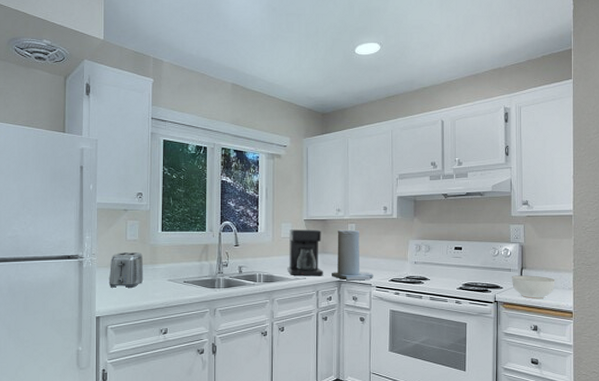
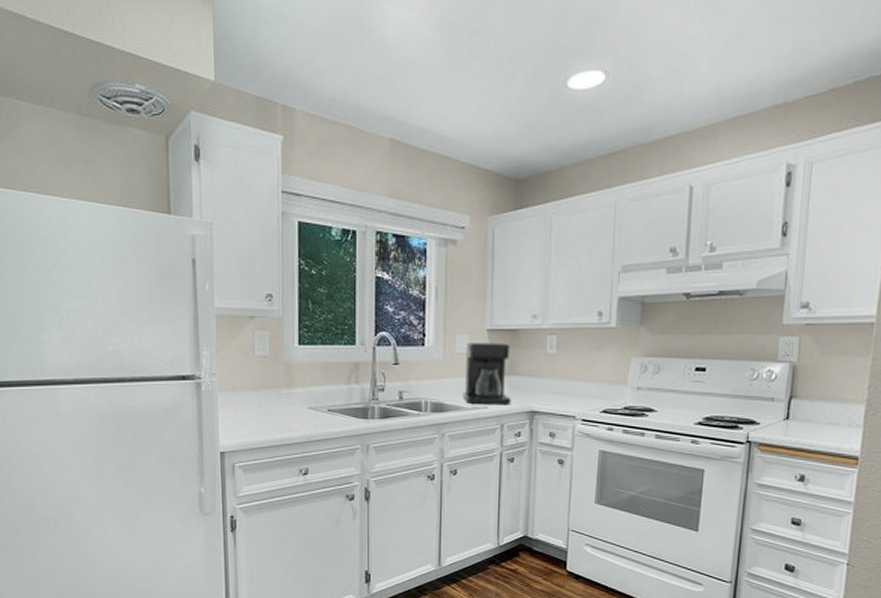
toaster: present [108,252,144,288] -> none [233,372,277,417]
paper towel: present [332,229,374,281] -> none [522,343,580,411]
bowl: present [511,275,555,299] -> none [773,407,838,440]

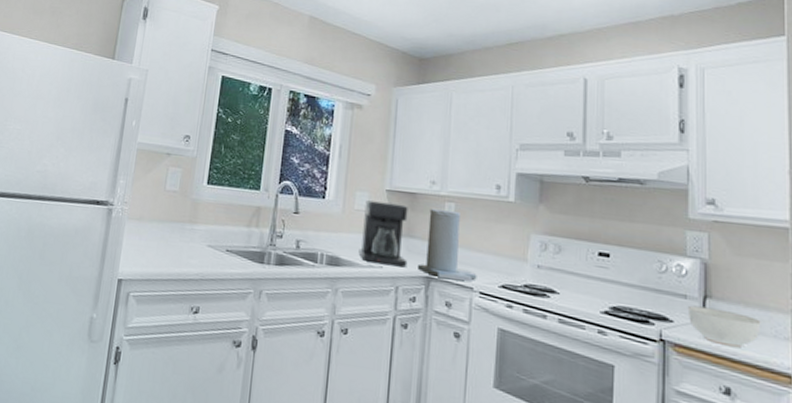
paper towel: none [522,343,580,411] -> present [418,208,477,283]
bowl: none [773,407,838,440] -> present [687,305,761,348]

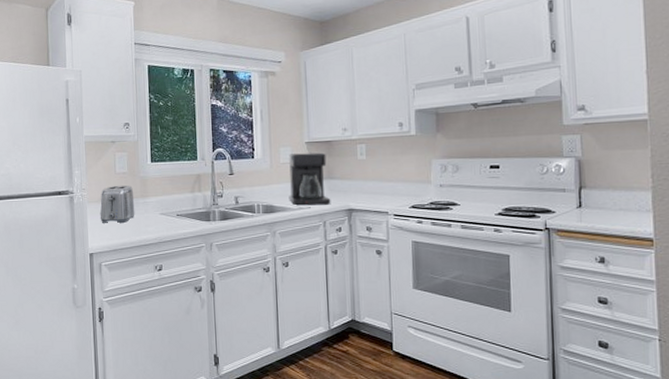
toaster: none [137,204,181,249] -> present [100,186,135,223]
paper towel: present [418,208,477,283] -> none [340,150,391,209]
bowl: present [687,305,761,348] -> none [566,196,627,225]

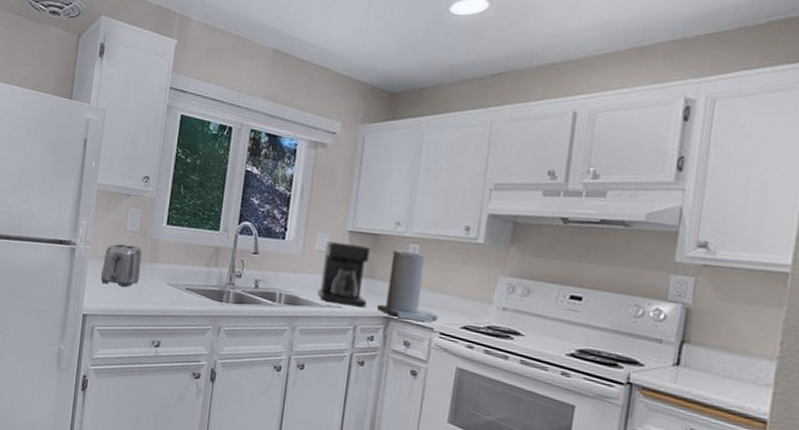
paper towel: none [340,150,391,209] -> present [377,249,439,323]

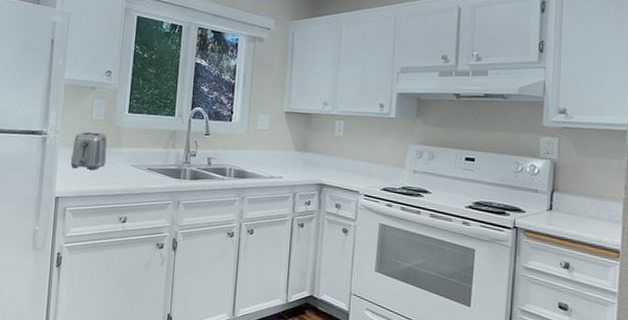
coffee maker: present [317,241,371,308] -> none [261,121,304,177]
paper towel: present [377,249,439,323] -> none [312,126,363,187]

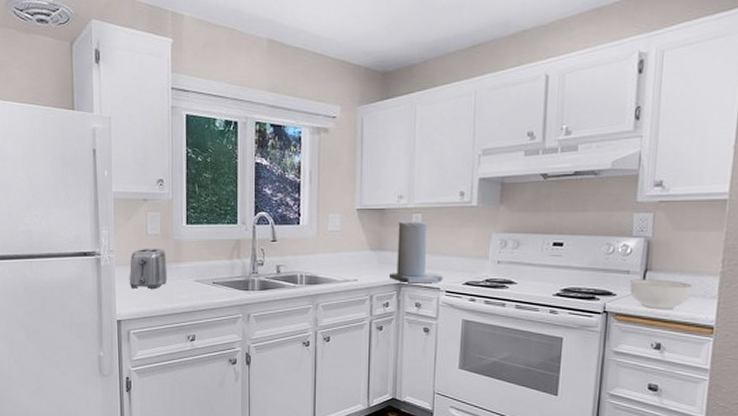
paper towel: none [312,126,363,187] -> present [390,220,443,284]
bowl: none [537,198,598,231] -> present [629,279,693,310]

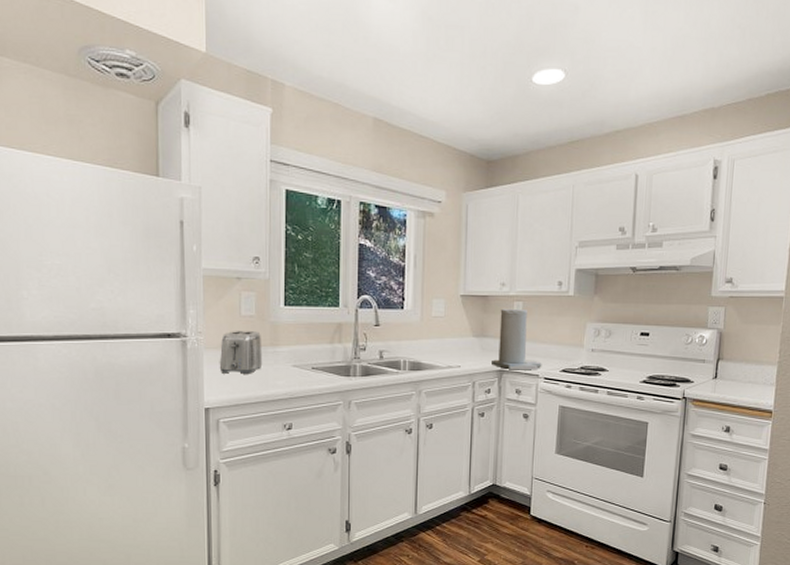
bowl: present [629,279,693,310] -> none [704,367,756,396]

